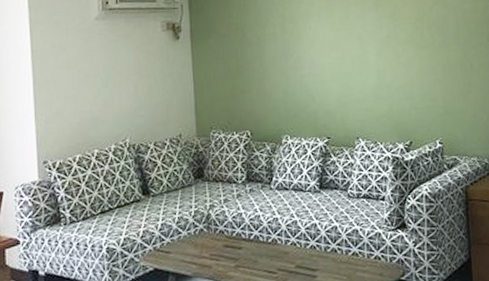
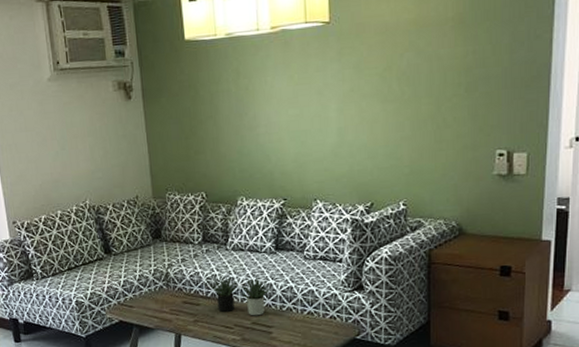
succulent plant: none [253,215,317,259] -> present [210,275,272,316]

